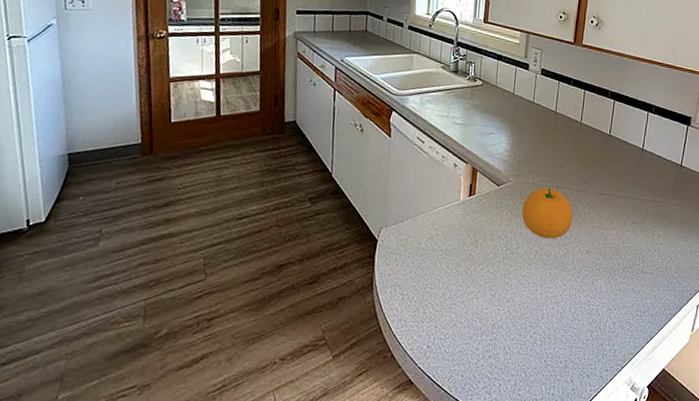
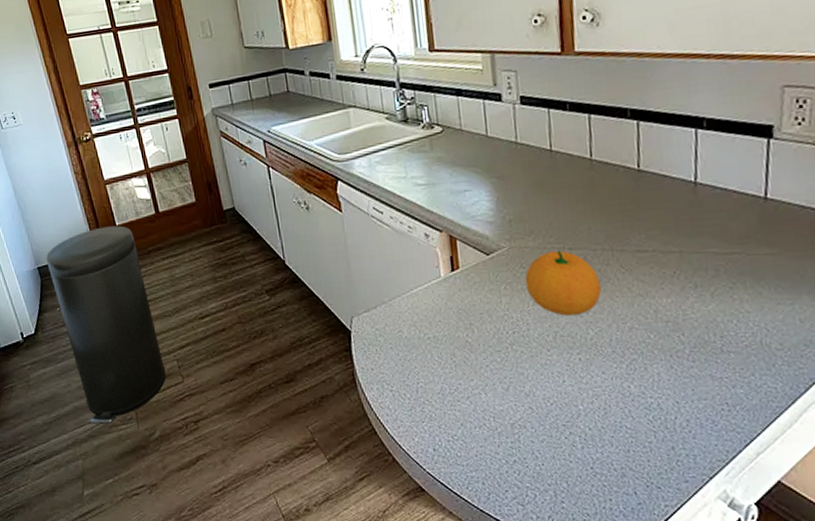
pedal bin: none [81,121,190,321] -> present [46,225,166,424]

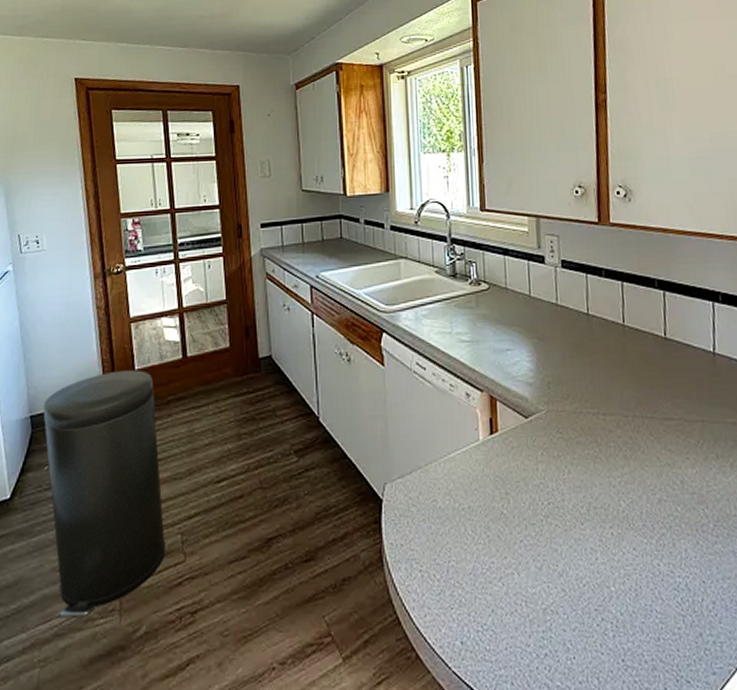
fruit: present [524,250,602,316] -> none [561,415,633,486]

